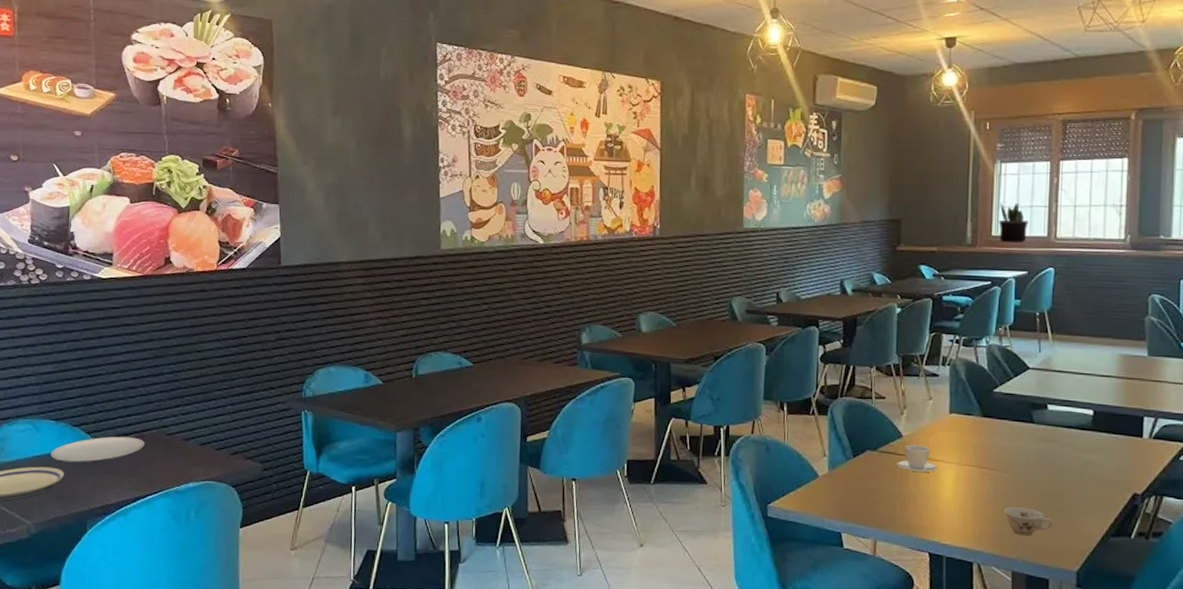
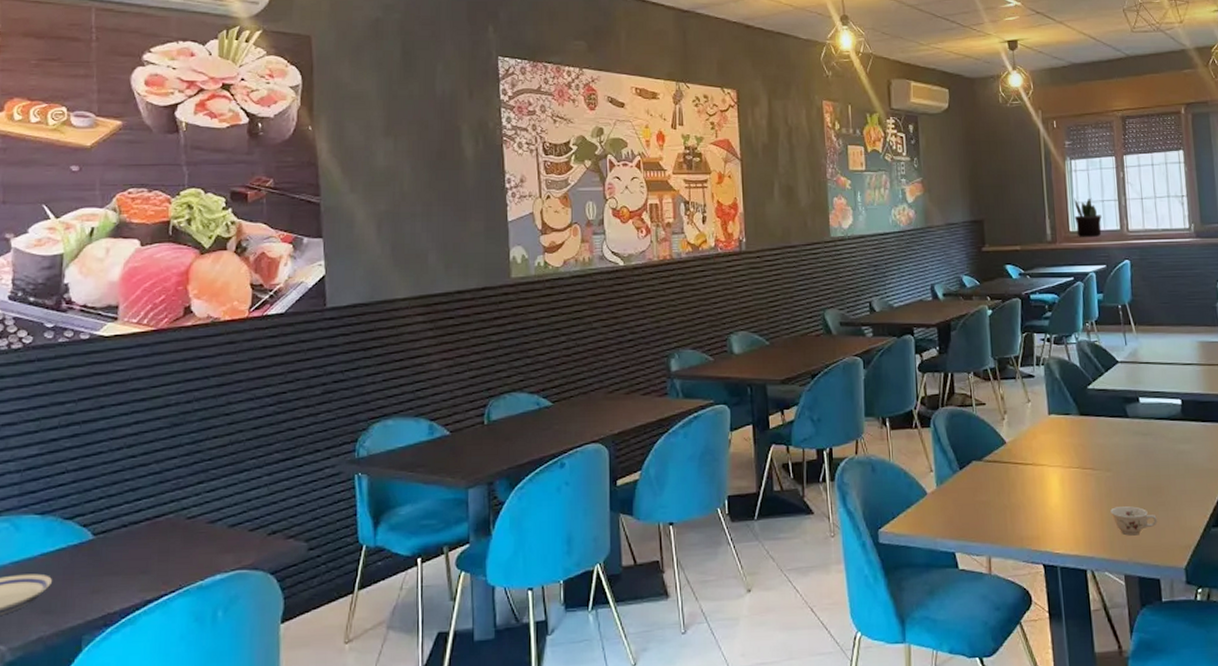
plate: present [50,436,145,463] -> none [34,525,159,566]
teacup: present [896,445,938,472] -> none [1003,451,1043,479]

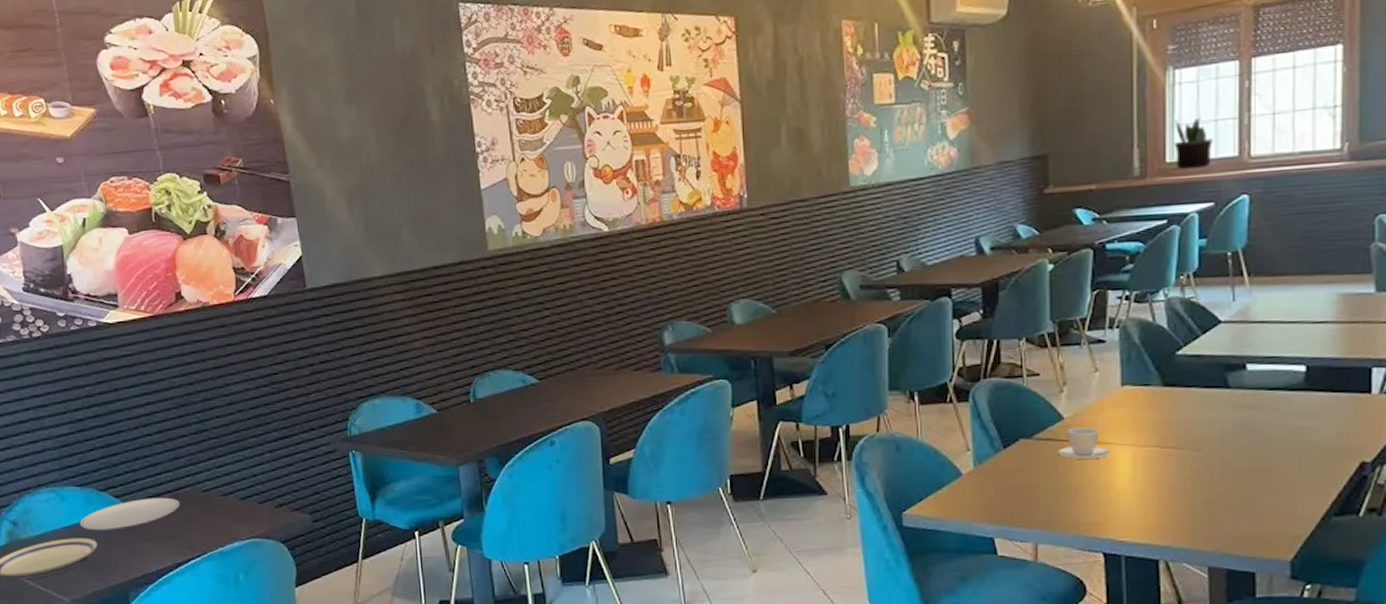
plate: none [34,525,159,566] -> present [80,497,180,531]
teacup: none [1003,451,1043,479] -> present [1058,427,1110,459]
teacup: present [1110,506,1157,536] -> none [1196,491,1258,524]

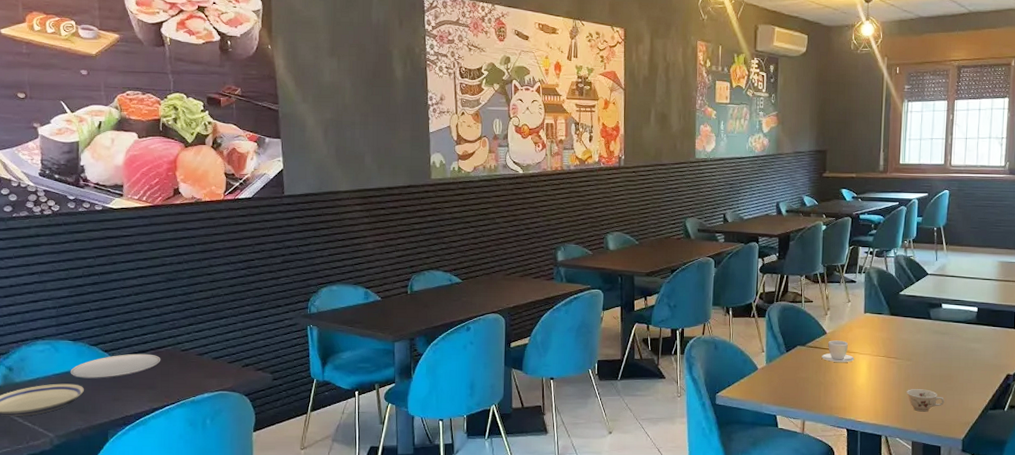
planter: present [1174,117,1213,170] -> none [905,135,929,170]
teacup: none [1196,491,1258,524] -> present [907,389,944,412]

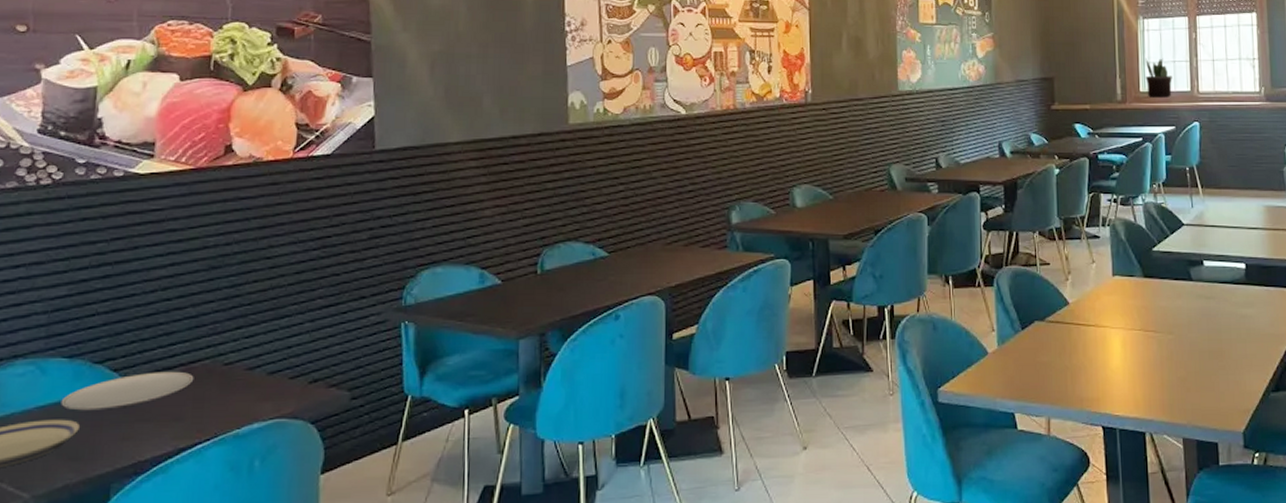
teacup: present [821,340,854,362] -> none [1065,312,1105,340]
planter: none [905,135,929,170] -> present [1145,58,1173,99]
teacup: present [907,389,944,412] -> none [1171,370,1217,399]

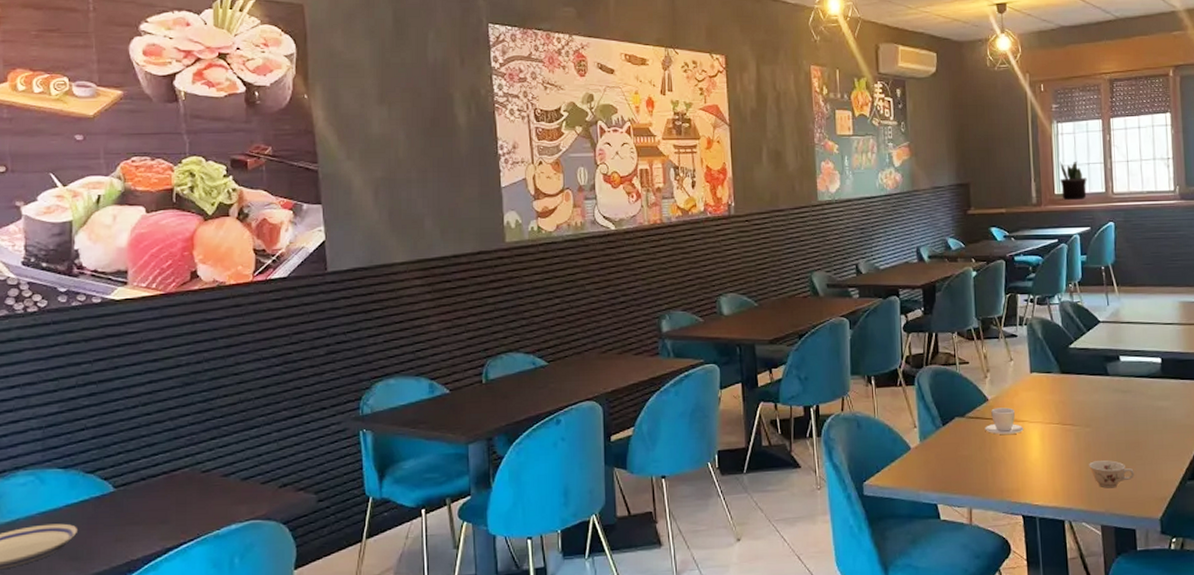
plate: present [61,371,194,411] -> none [59,478,176,516]
teacup: none [1065,312,1105,340] -> present [985,407,1024,434]
teacup: none [1171,370,1217,399] -> present [1089,460,1134,488]

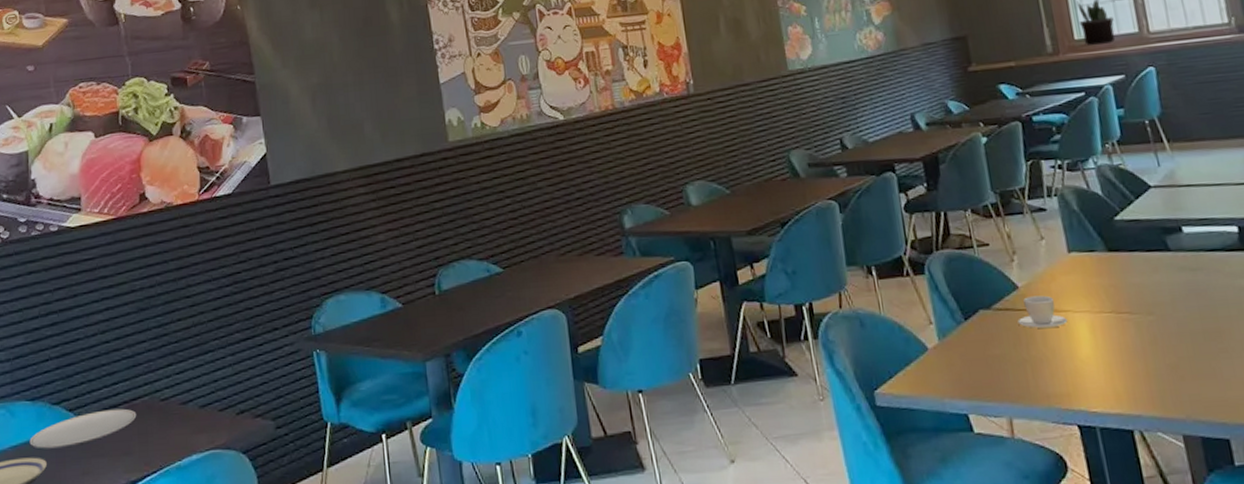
plate: none [59,478,176,516] -> present [29,408,137,449]
teacup: present [1089,460,1134,488] -> none [1157,354,1220,389]

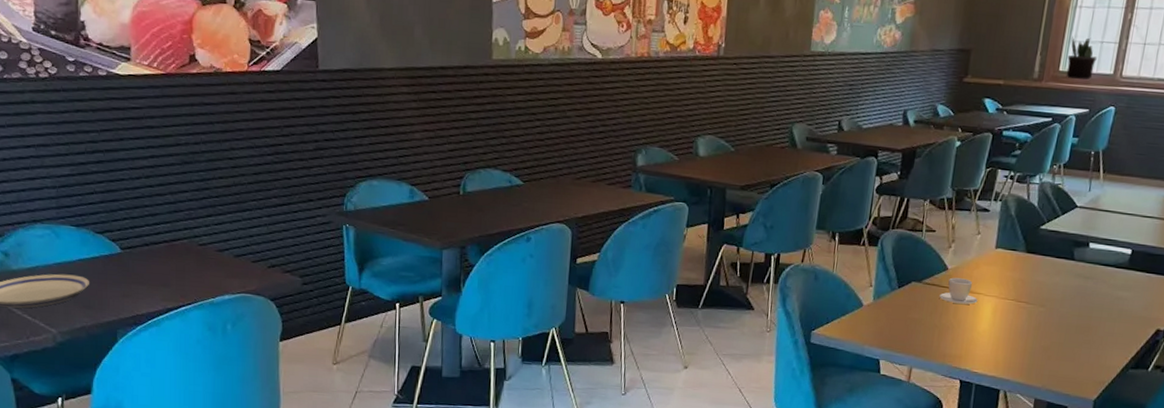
plate: present [29,408,137,449] -> none [73,245,176,272]

